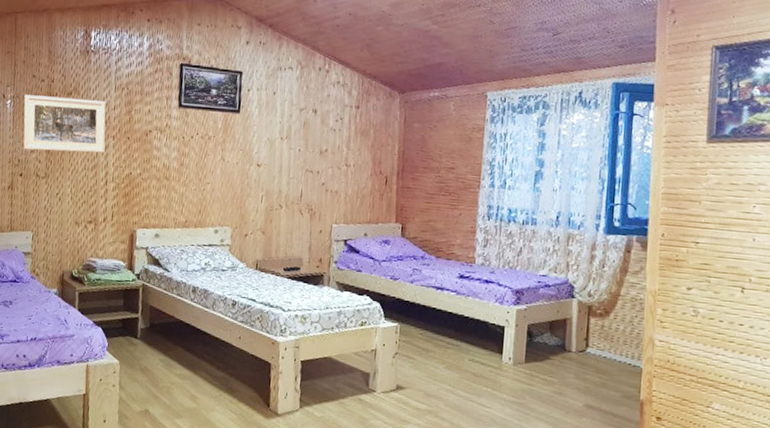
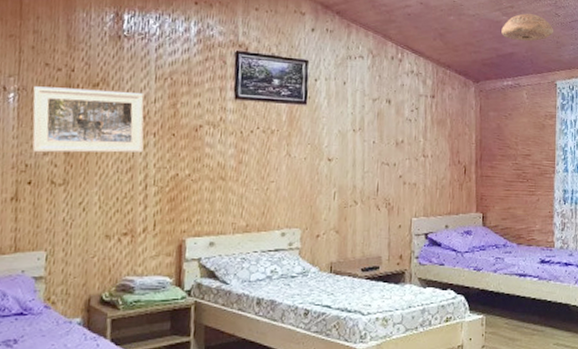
ceiling light: none [430,22,488,51] -> present [501,13,554,42]

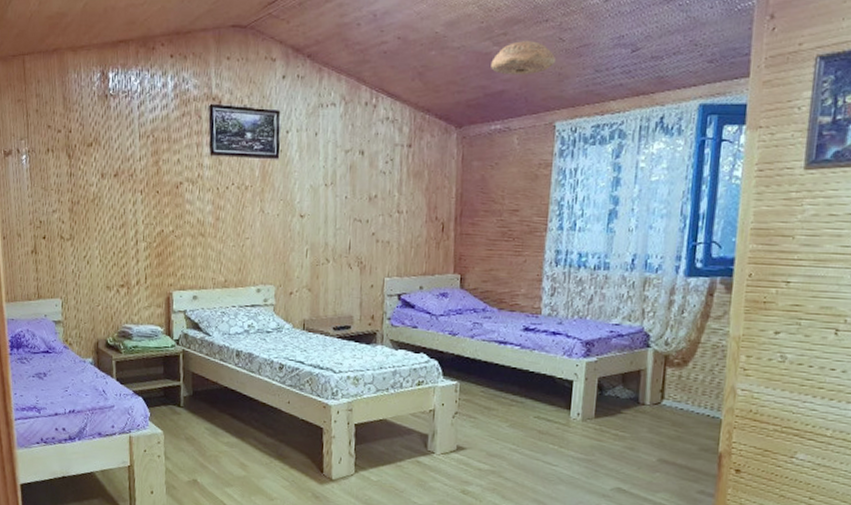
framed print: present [32,86,144,153] -> none [40,148,133,210]

